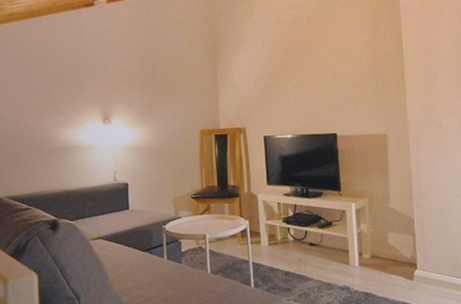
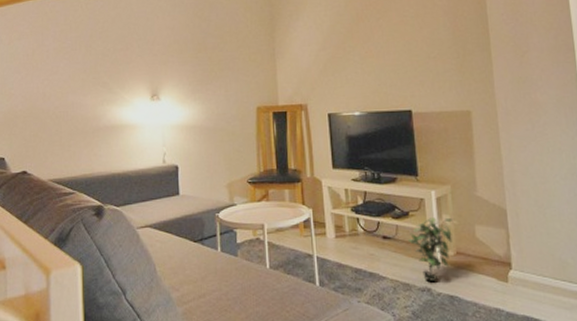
potted plant: none [331,225,370,281] -> present [407,216,454,281]

